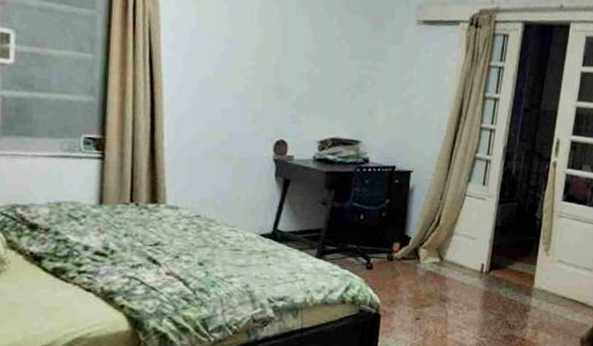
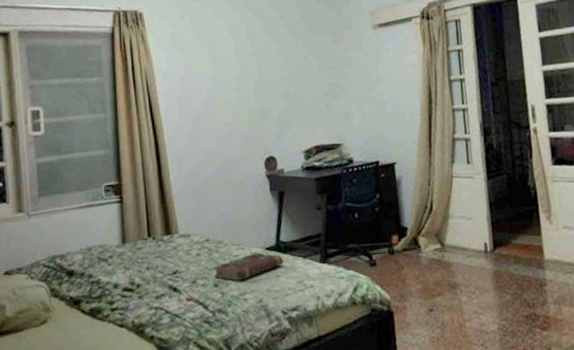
book: none [200,237,278,263] -> present [214,252,283,281]

